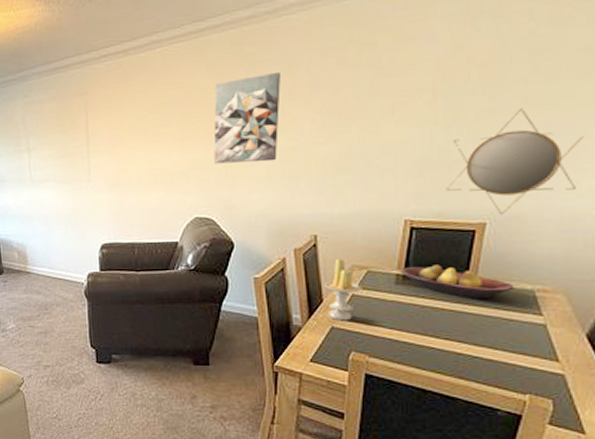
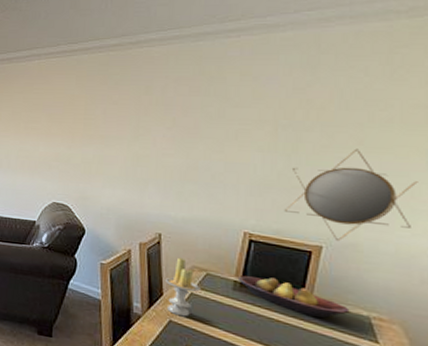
wall art: present [214,71,281,164] -> none [74,91,138,164]

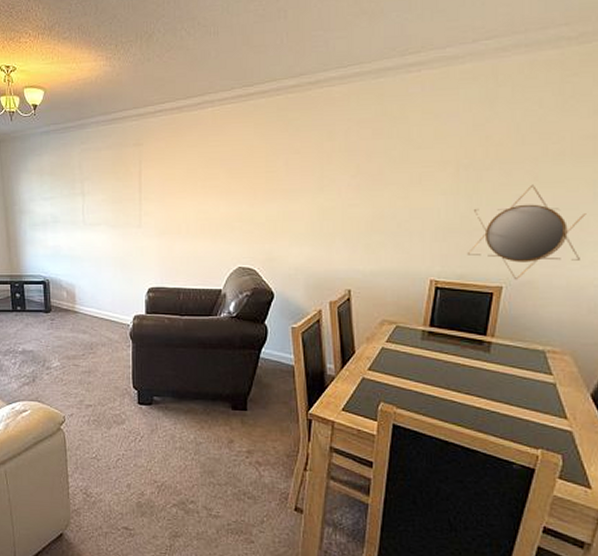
candle: present [164,257,201,317] -> none [356,312,391,373]
fruit bowl: present [239,276,350,319] -> none [427,323,528,358]

